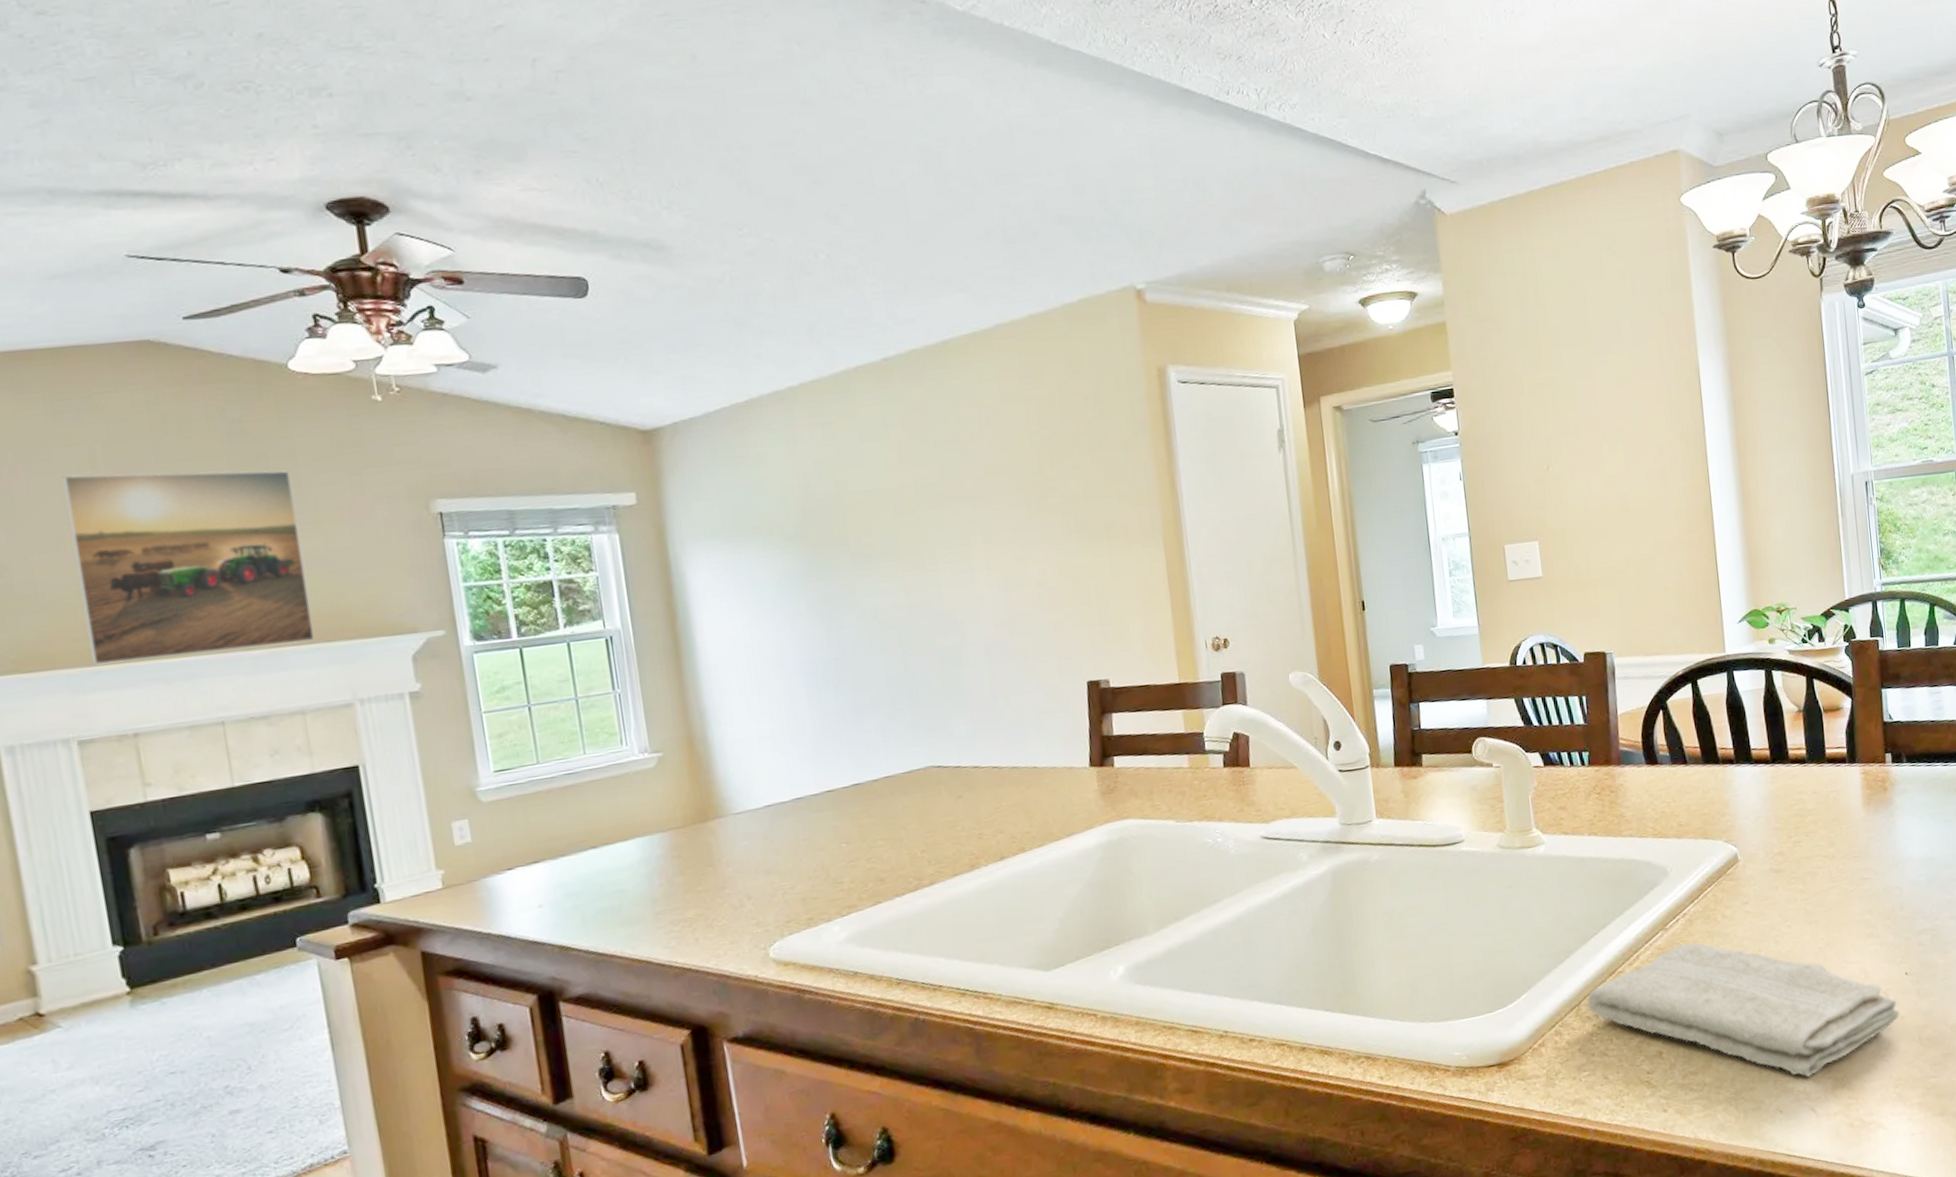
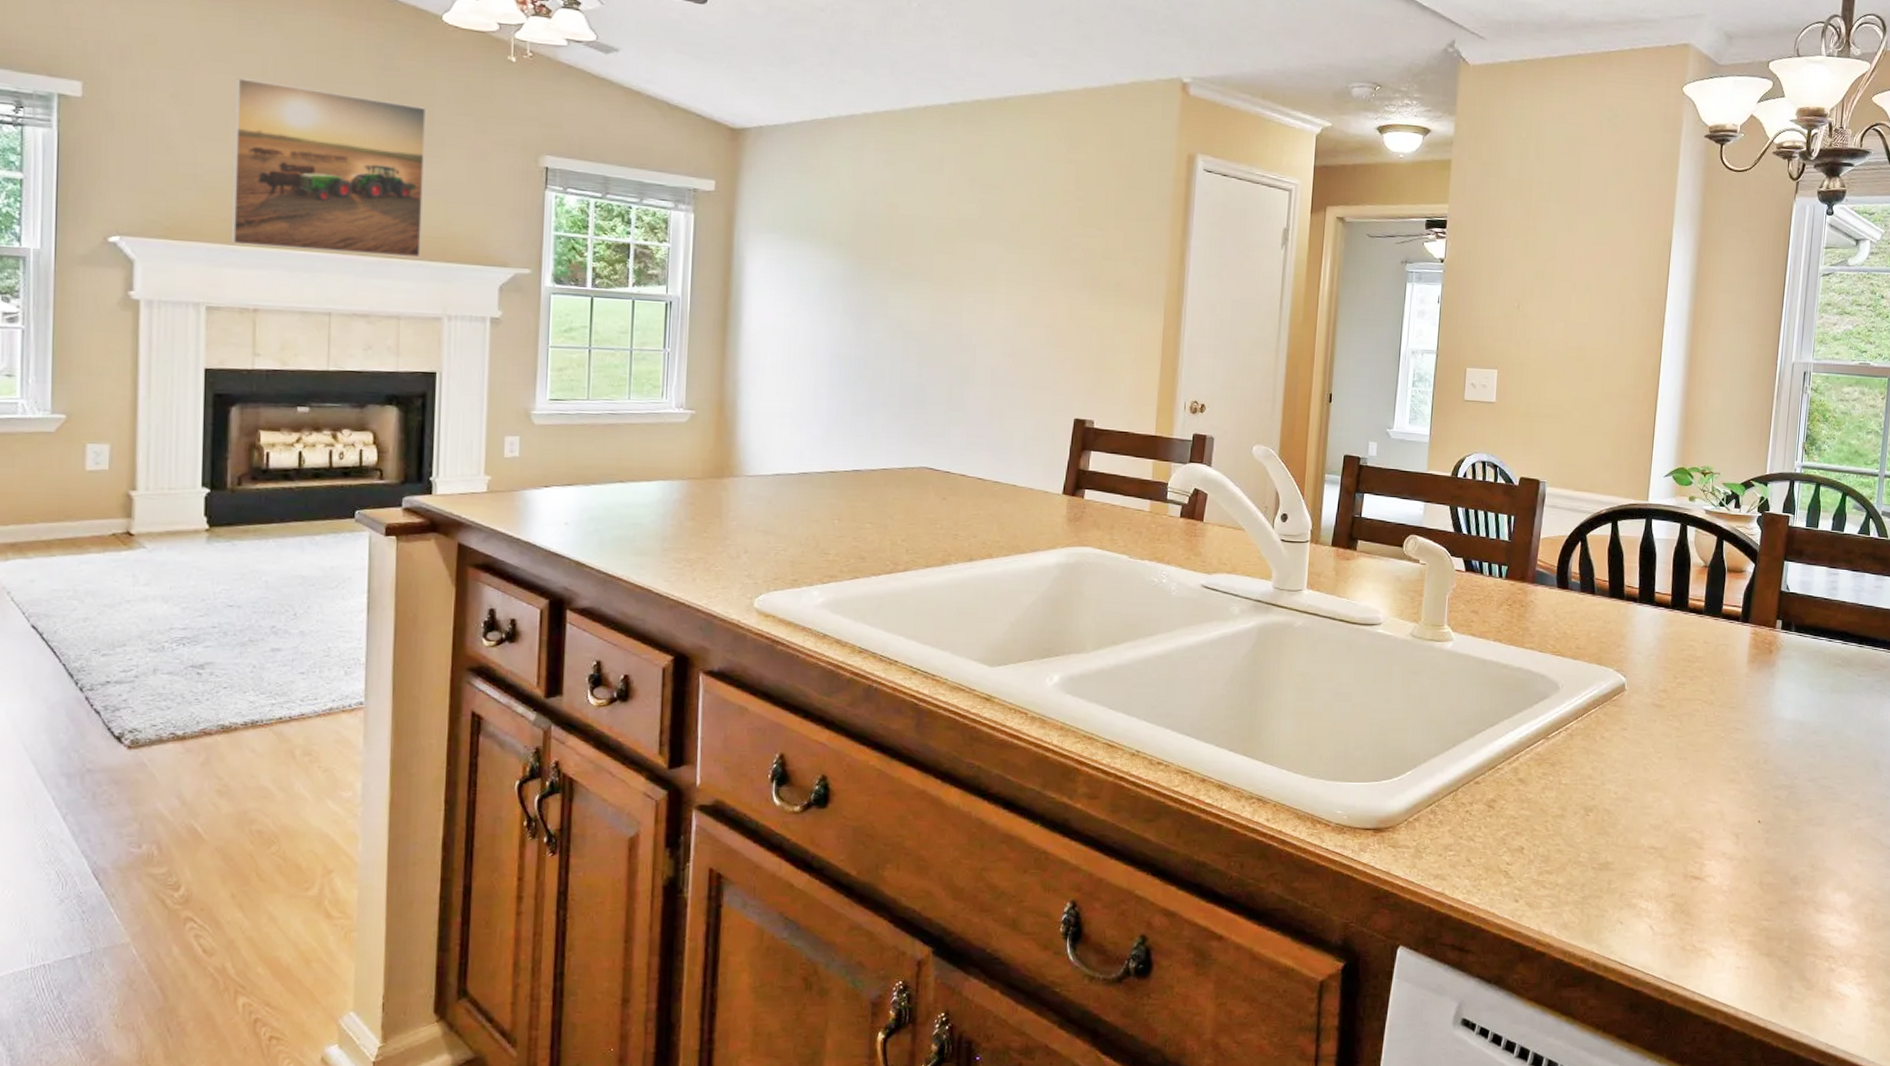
washcloth: present [1587,942,1900,1077] -> none [1464,754,1747,897]

